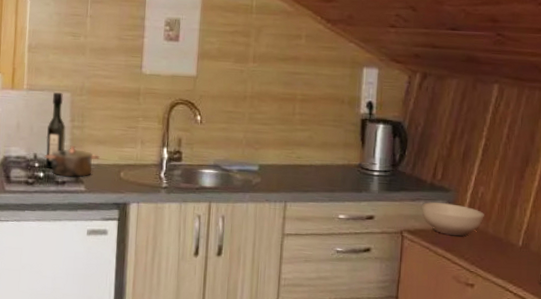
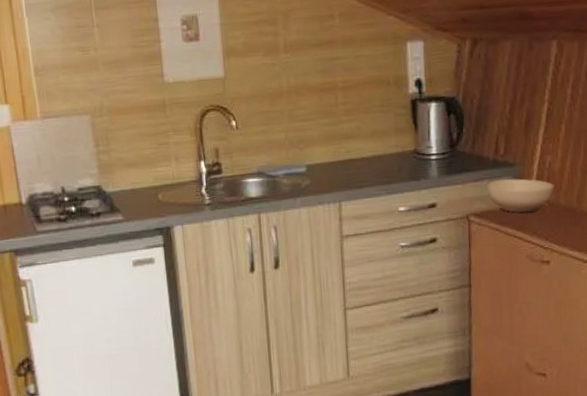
cooking pot: present [43,146,100,177] -> none [72,173,133,208]
bottle: present [46,92,66,168] -> none [71,116,94,201]

